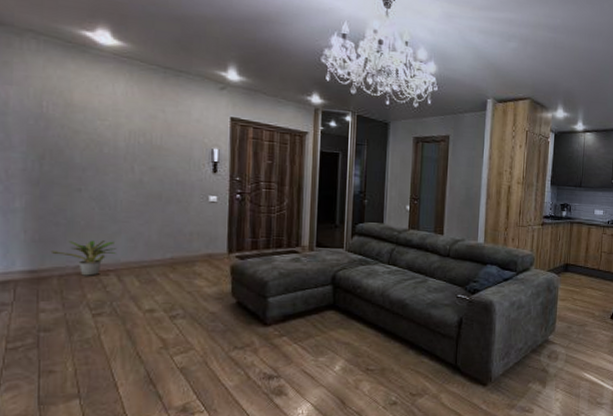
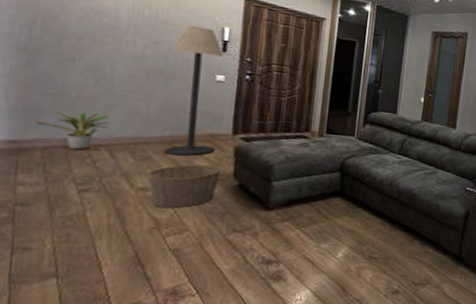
basket: none [152,283,221,329] -> present [147,163,223,209]
floor lamp: none [166,149,214,277] -> present [164,25,223,156]

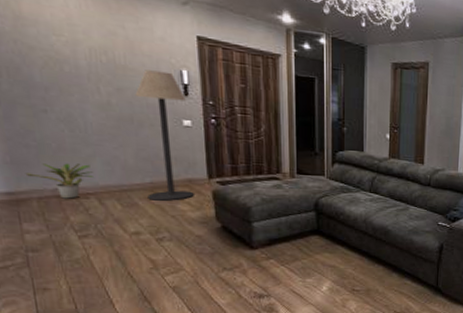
basket: present [147,163,223,209] -> none [136,207,205,251]

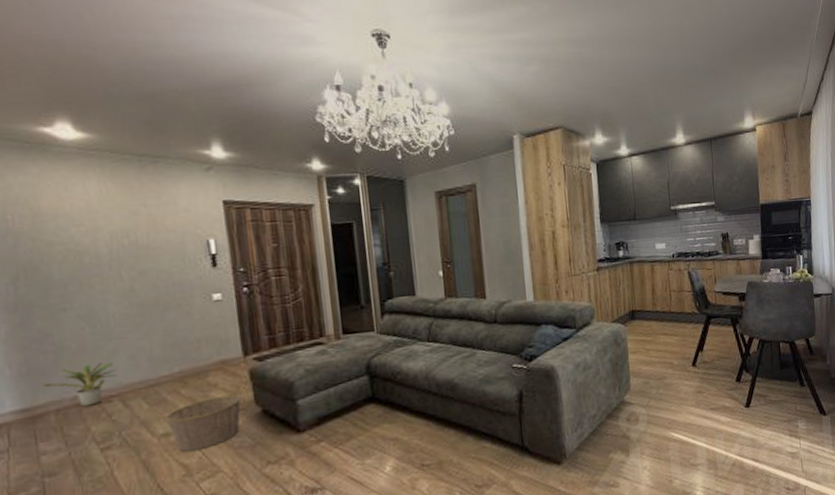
floor lamp: present [135,70,194,201] -> none [159,244,229,393]
basket: none [136,207,205,251] -> present [165,392,242,453]

